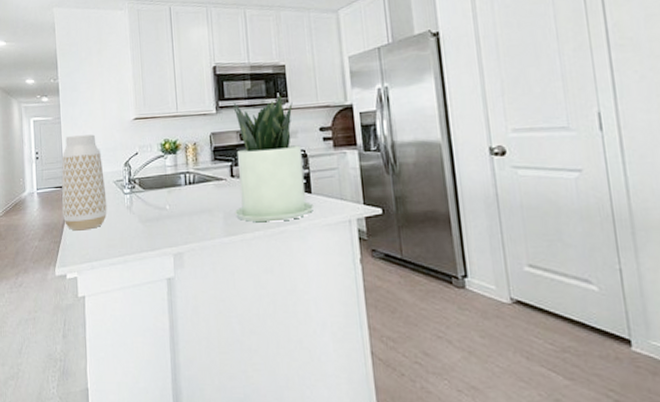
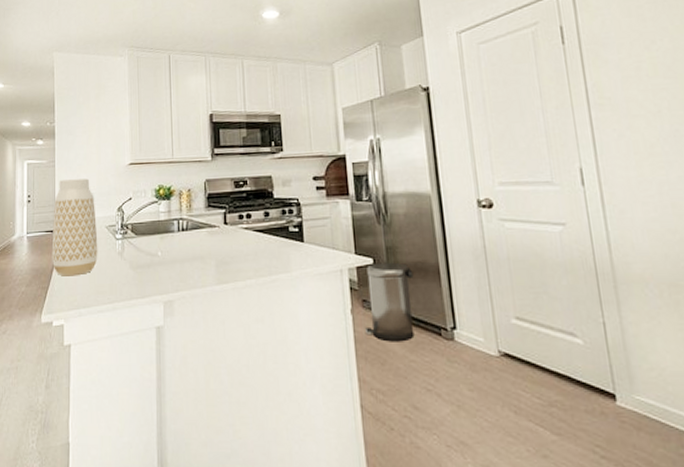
planter: present [233,95,314,223] -> none [226,144,307,271]
pedal bin: none [375,212,425,291] -> present [366,262,415,342]

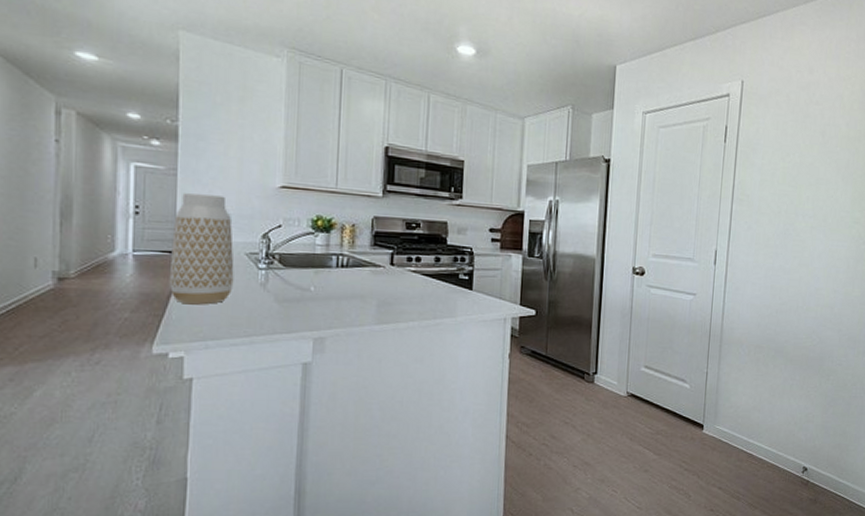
pedal bin: present [366,262,415,342] -> none [520,314,569,383]

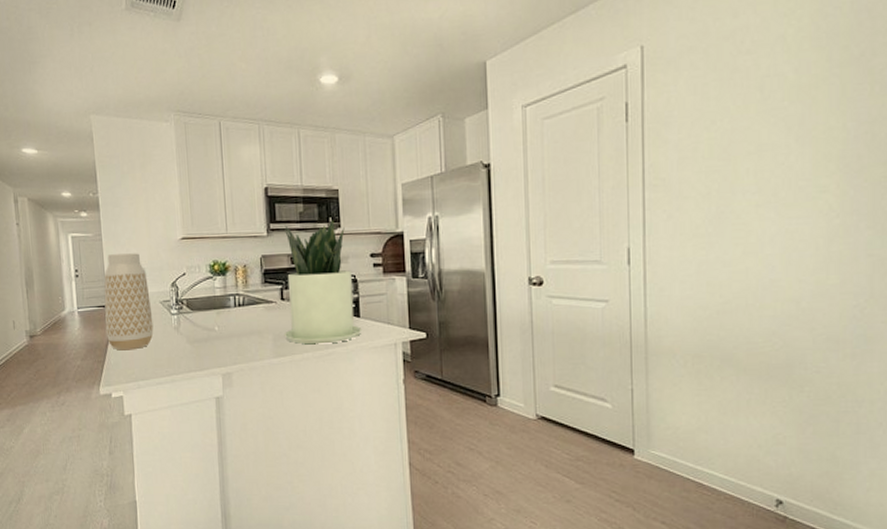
planter: none [389,189,473,314] -> present [284,220,362,345]

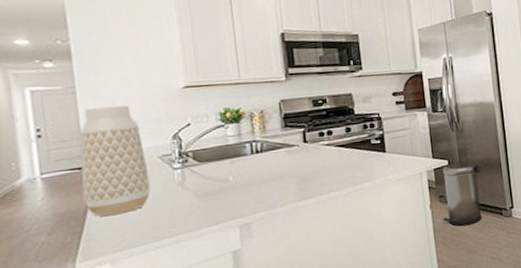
planter: present [284,220,362,345] -> none [304,63,389,184]
pedal bin: none [416,336,464,408] -> present [443,161,482,227]

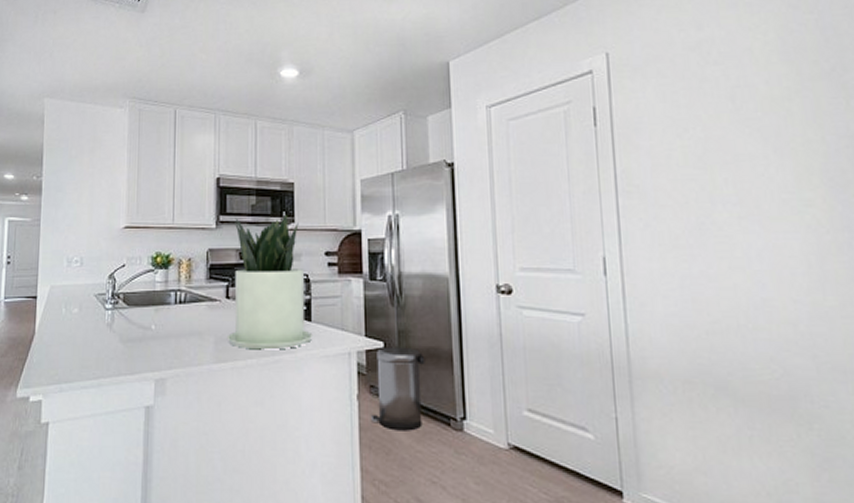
vase: present [79,105,151,217] -> none [31,241,85,348]
planter: none [304,63,389,184] -> present [226,214,313,350]

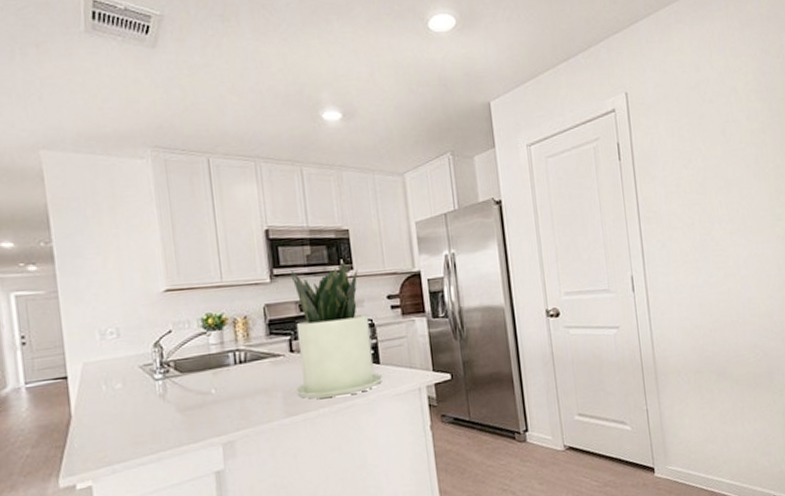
pedal bin: present [372,346,425,431] -> none [445,375,491,452]

